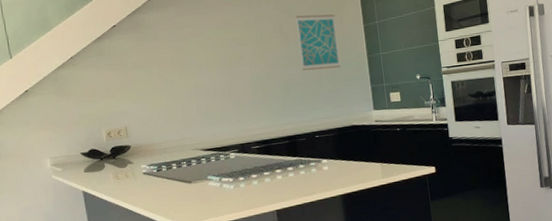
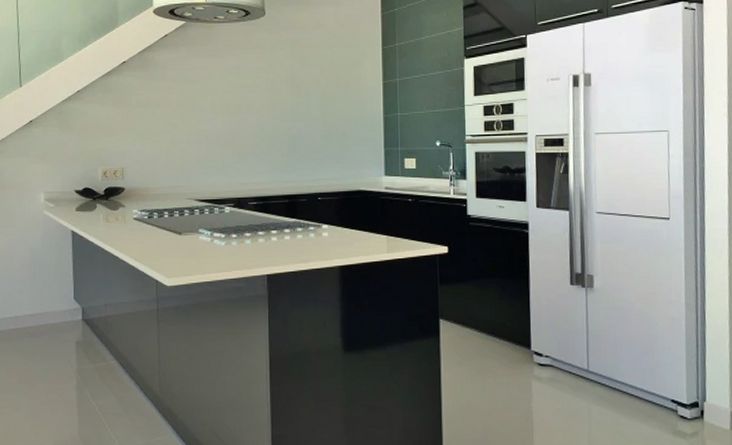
wall art: present [295,14,341,71] -> none [309,65,354,126]

